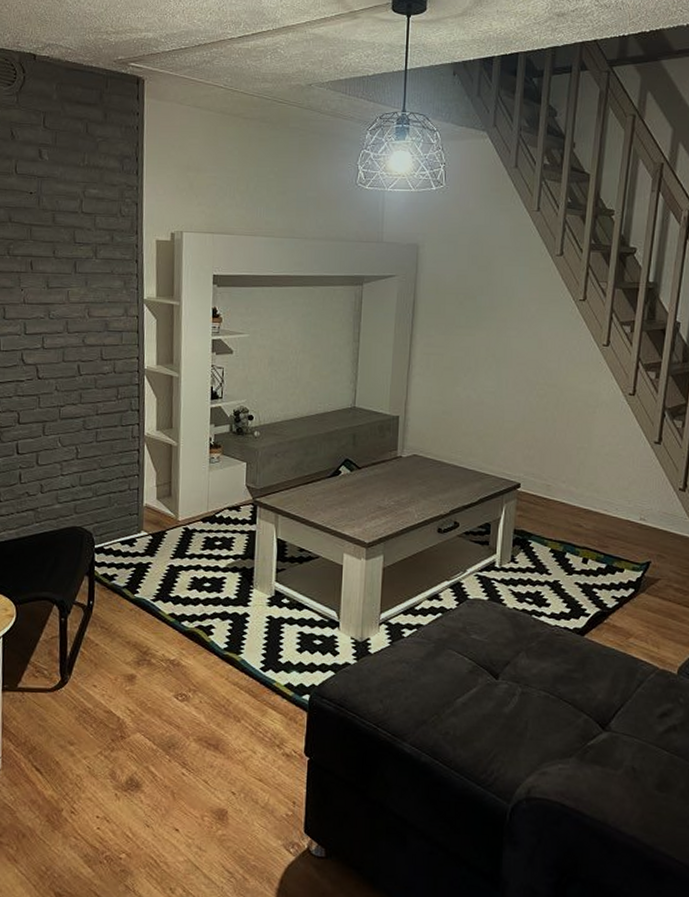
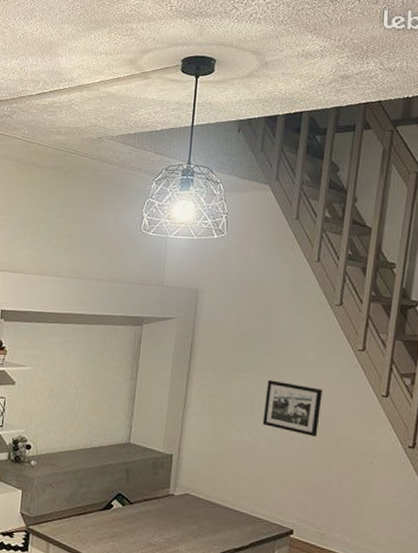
picture frame: none [487,335,545,390] -> present [262,379,323,438]

